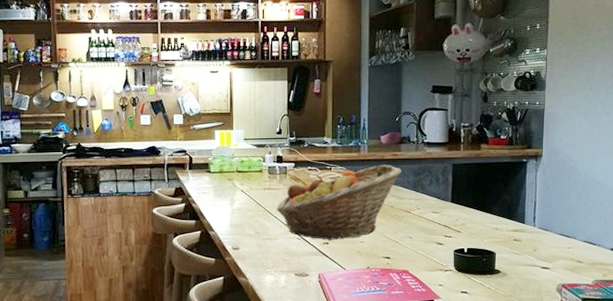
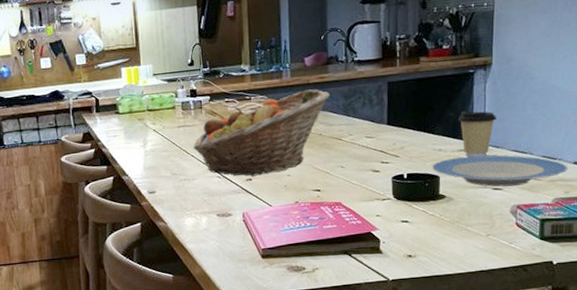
plate: none [489,237,606,266] -> present [432,155,569,187]
coffee cup: none [513,195,546,238] -> present [458,110,497,157]

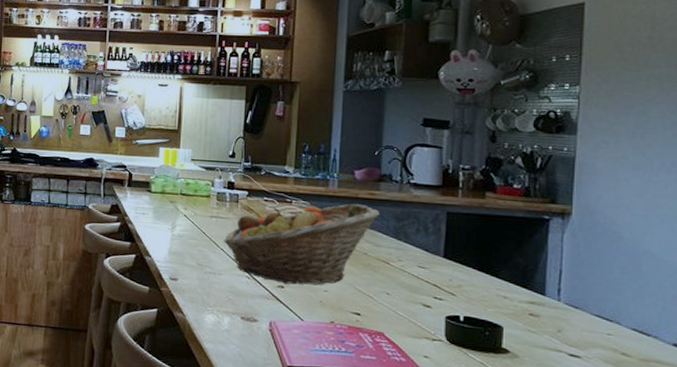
plate: present [432,155,569,187] -> none [494,309,666,358]
coffee cup: present [458,110,497,157] -> none [529,259,577,315]

